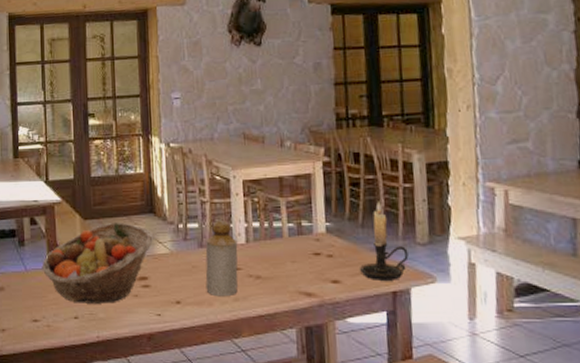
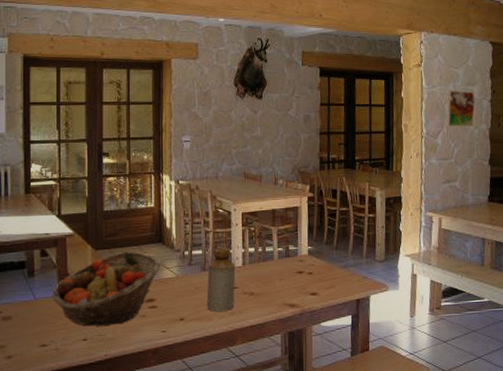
candle holder: present [360,201,409,280] -> none [333,228,370,291]
topographic map: none [507,20,554,70] -> present [446,90,477,128]

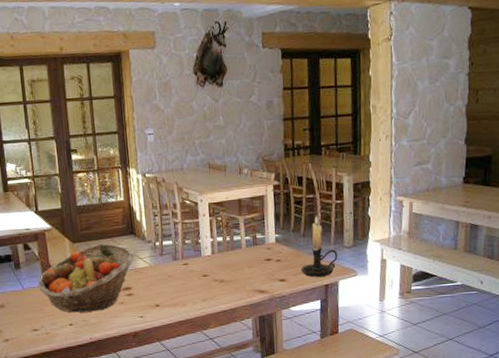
bottle: present [207,247,236,311] -> none [178,237,206,298]
candle holder: none [333,228,370,291] -> present [301,215,338,277]
topographic map: present [446,90,477,128] -> none [418,64,452,106]

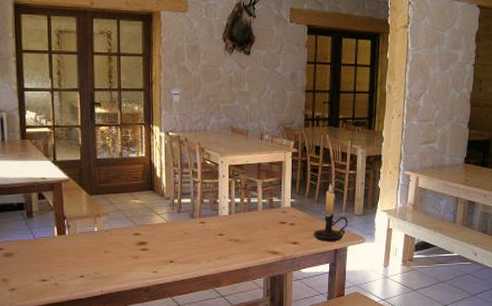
fruit basket: present [37,243,135,313] -> none [49,197,153,265]

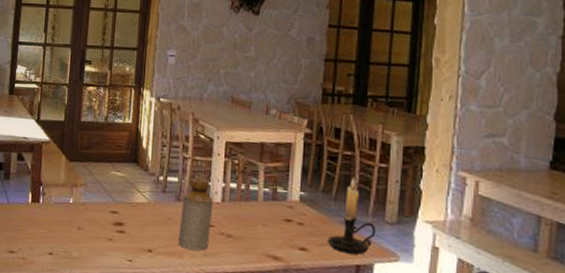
bottle: none [195,197,222,255] -> present [178,177,214,250]

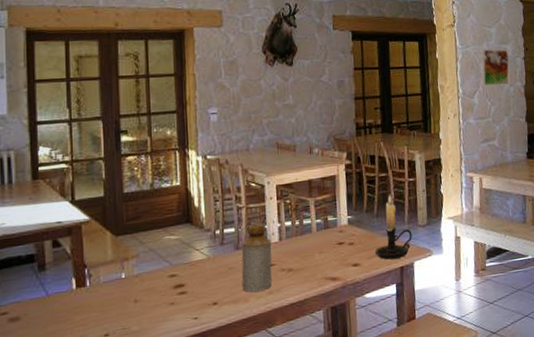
topographic map: none [494,19,540,70] -> present [481,49,511,86]

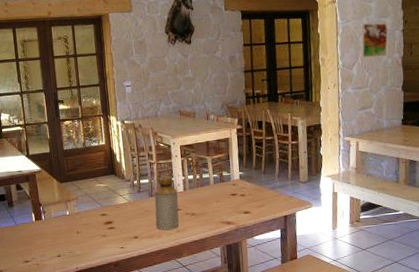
candle holder: present [375,194,412,260] -> none [263,154,295,209]

